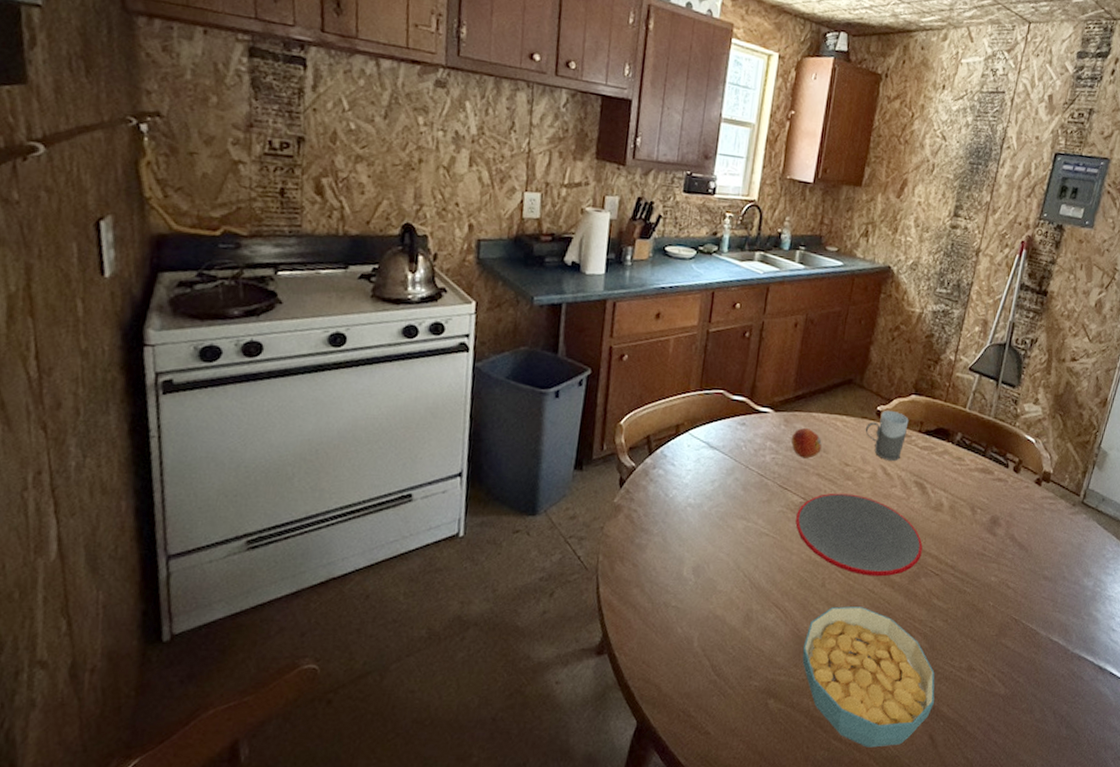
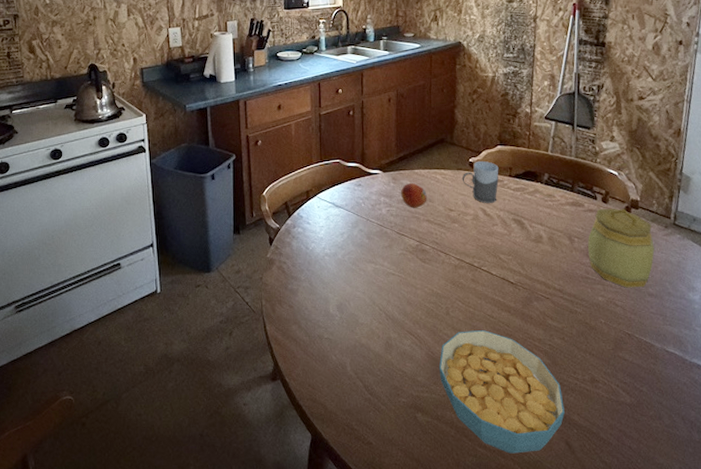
plate: present [795,493,923,577] -> none [415,234,530,304]
jar: none [988,478,1060,570] -> present [588,208,655,288]

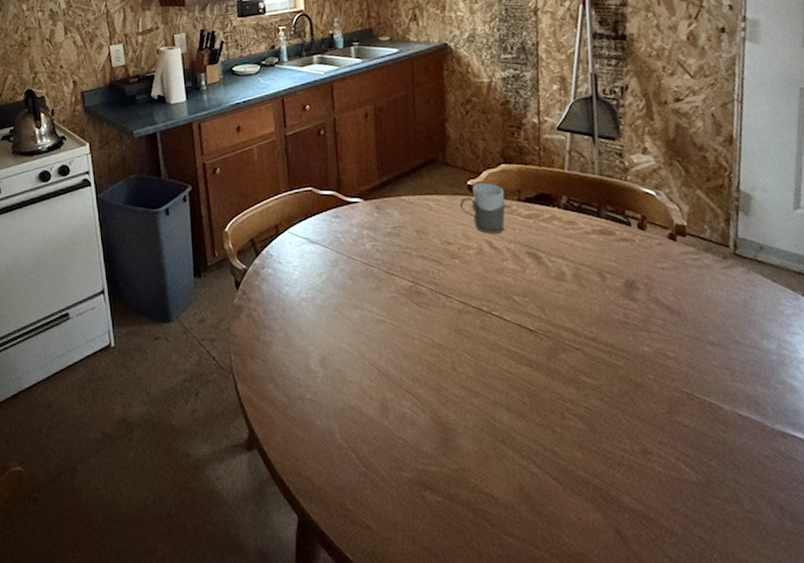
fruit: present [401,183,427,208] -> none [387,212,419,242]
cereal bowl: present [439,330,565,454] -> none [447,389,612,544]
jar: present [588,208,655,288] -> none [623,235,712,335]

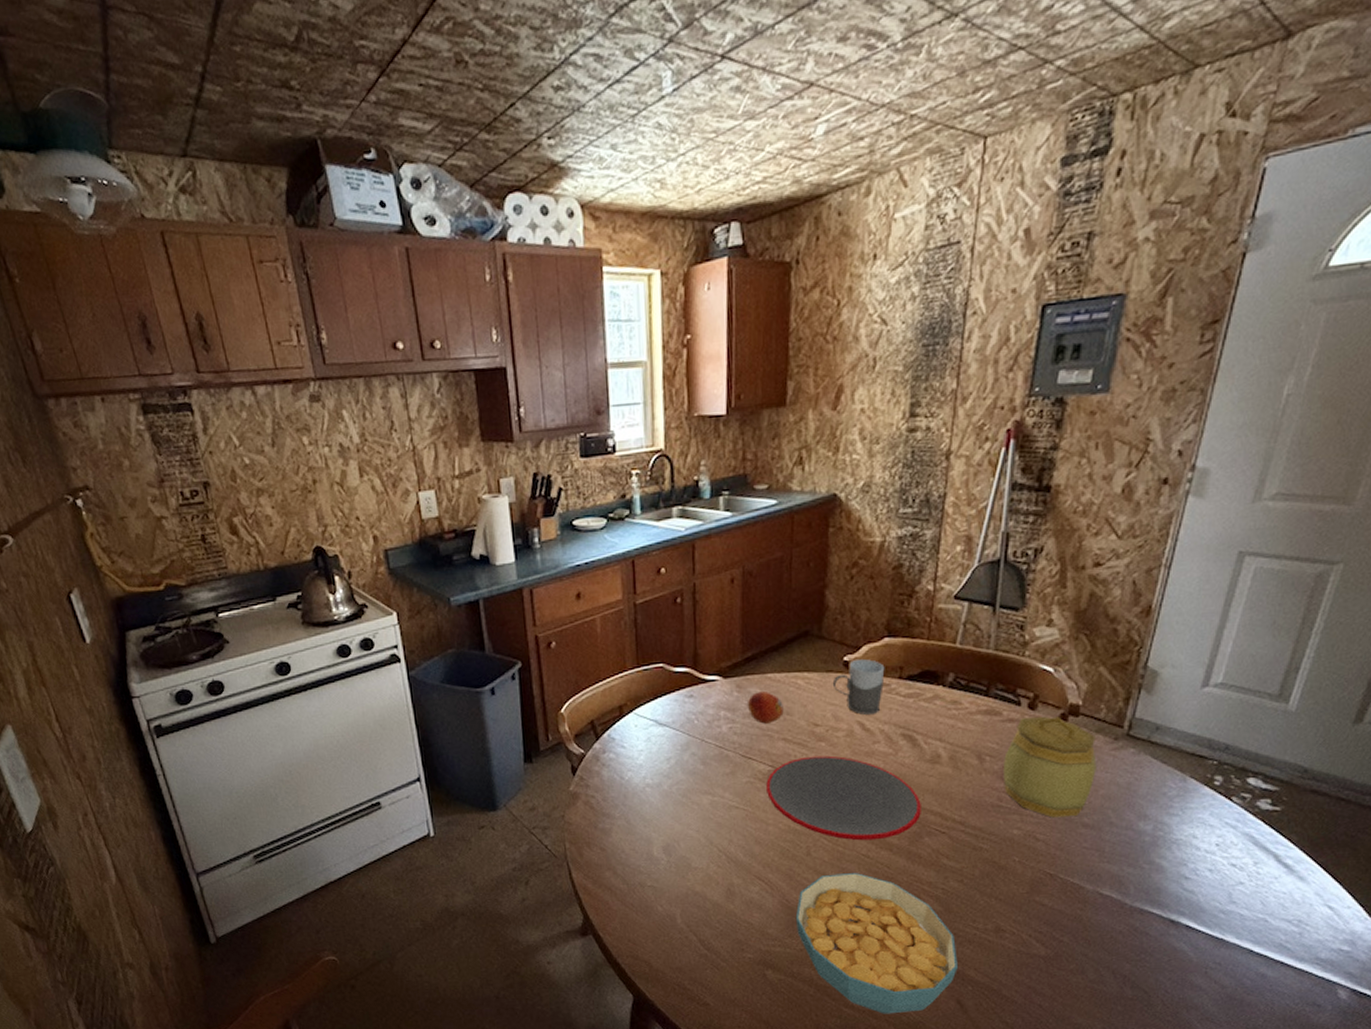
fruit: none [387,212,419,242] -> present [748,692,784,724]
plate: none [409,272,555,356] -> present [766,755,921,841]
cereal bowl: none [447,389,612,544] -> present [795,873,958,1014]
jar: none [623,235,712,335] -> present [1004,716,1097,818]

